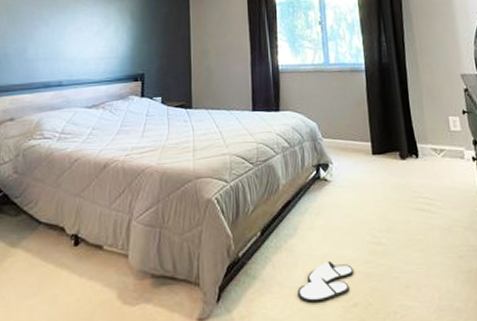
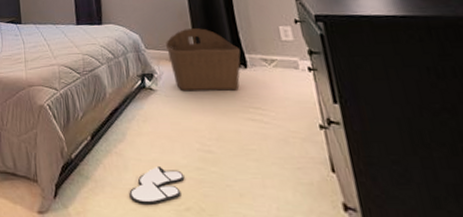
wicker basket: none [343,117,414,181] -> present [166,28,241,91]

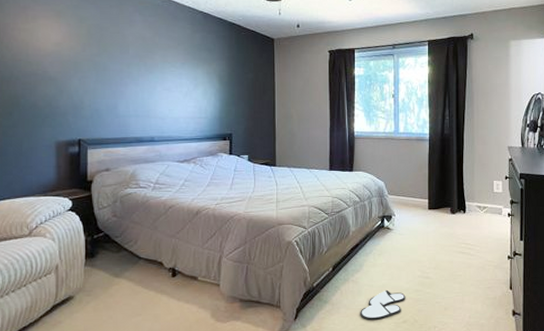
wicker basket: present [166,28,241,91] -> none [406,179,463,230]

